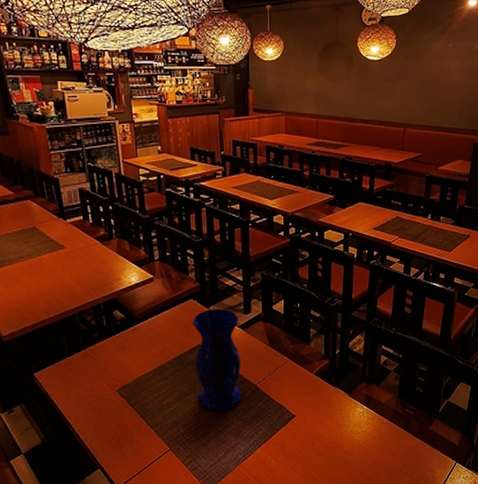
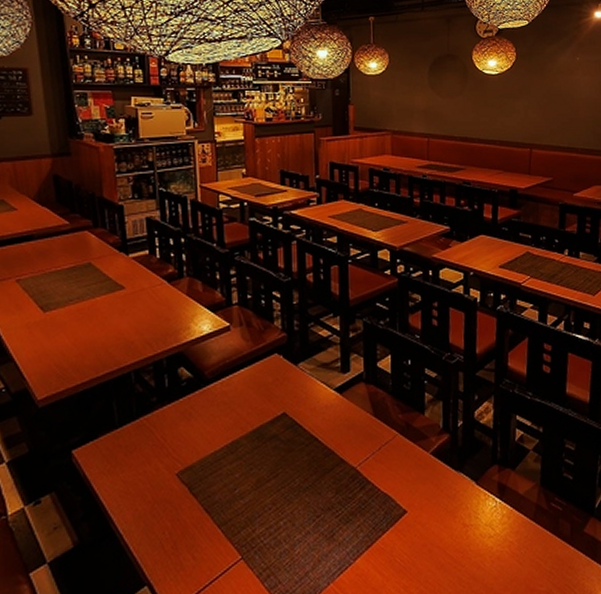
vase: present [192,308,242,410] -> none [276,366,338,503]

